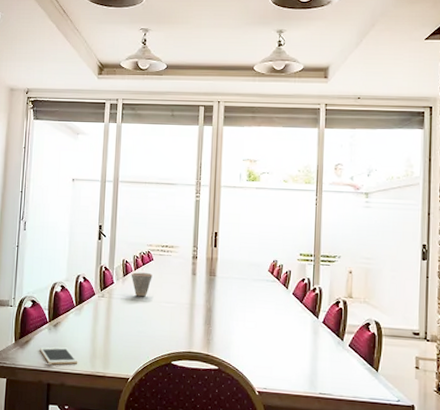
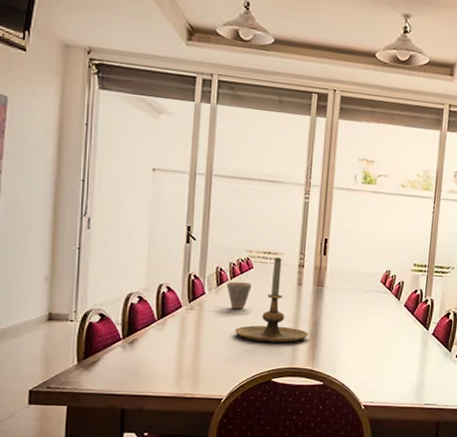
cell phone: present [39,347,78,365] -> none [110,367,161,388]
candle holder: none [138,249,203,328] -> present [234,256,308,343]

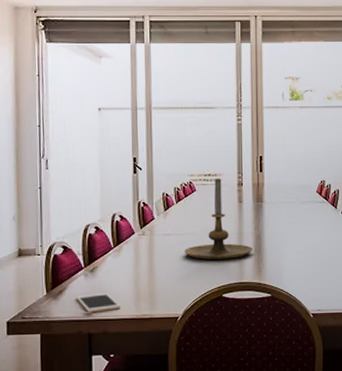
cell phone: none [110,367,161,388] -> present [76,293,121,313]
cup: present [226,281,252,310] -> none [172,205,196,231]

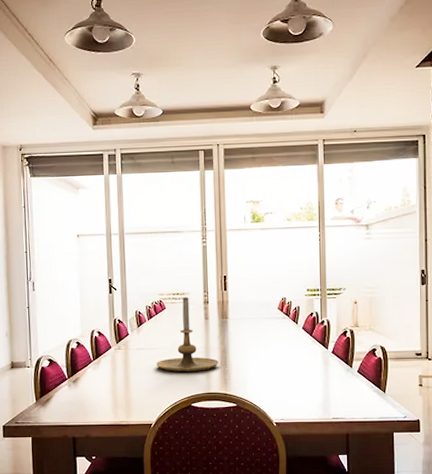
cell phone: present [76,293,121,313] -> none [61,401,101,419]

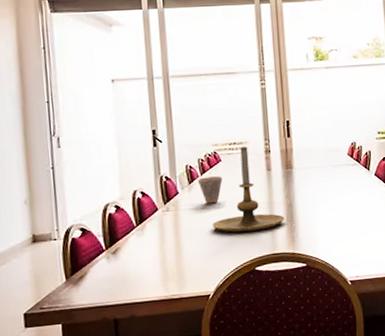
cup: none [145,322,166,346] -> present [197,176,223,204]

